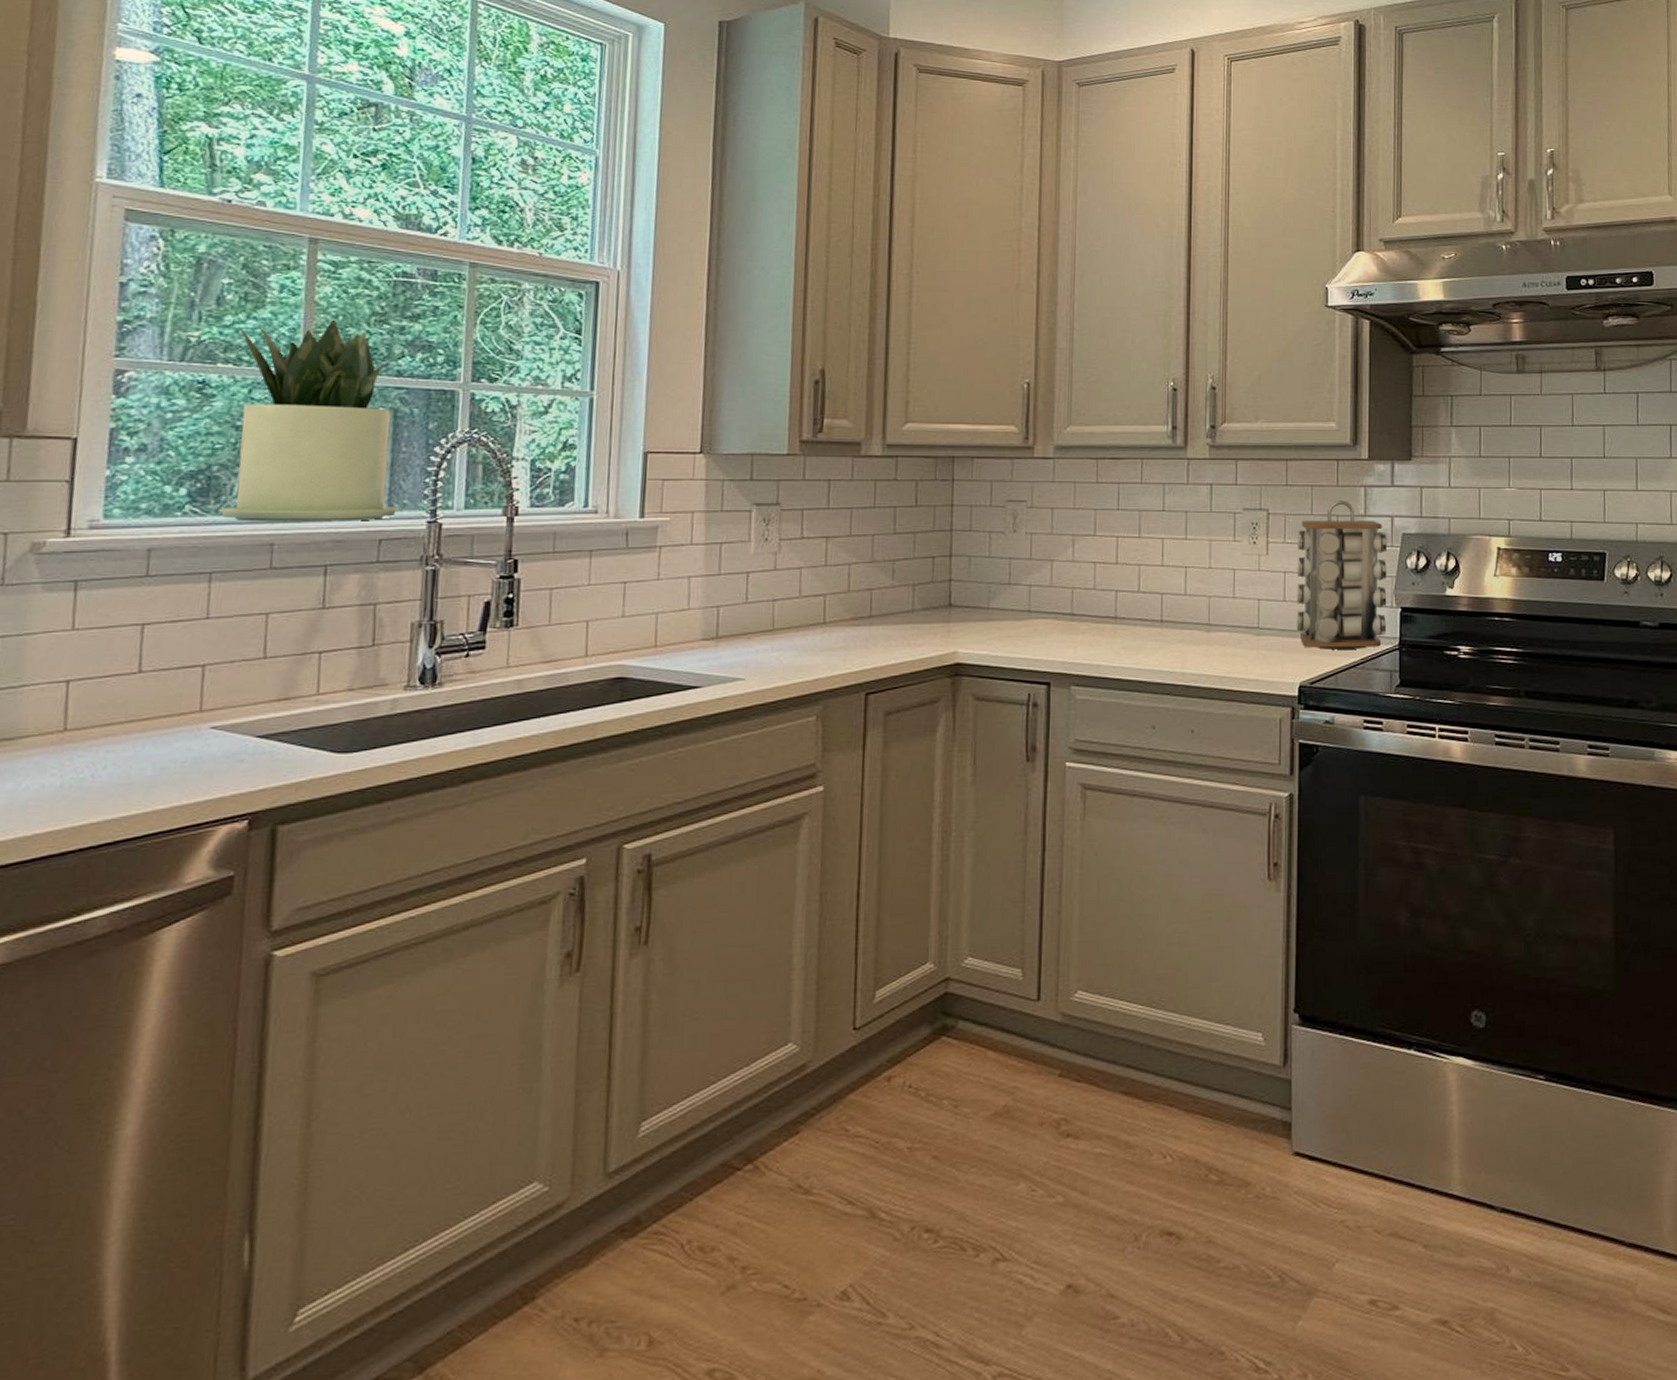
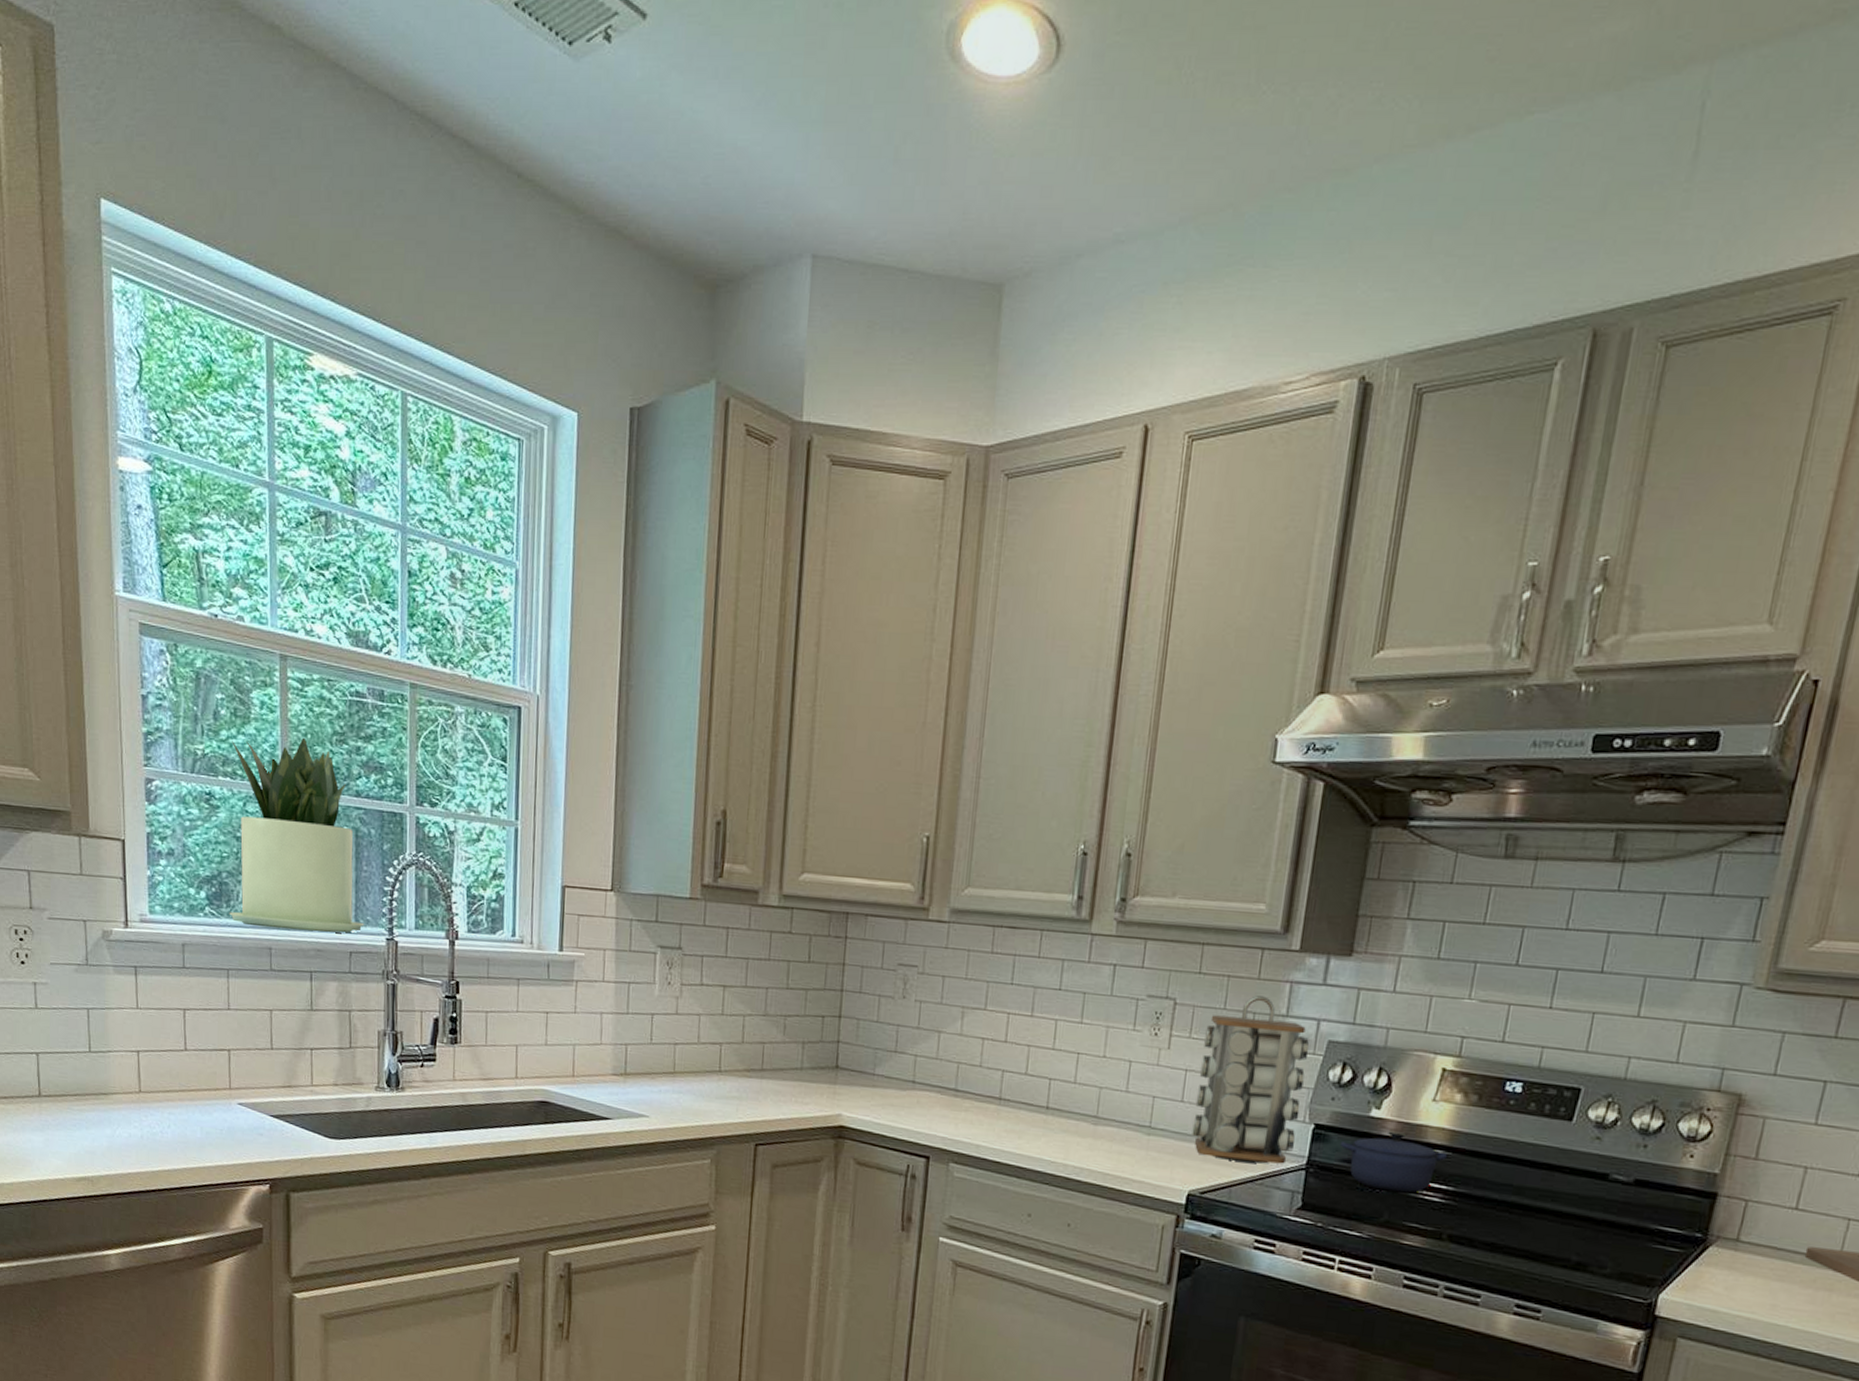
cooking pot: none [1424,605,1514,660] -> present [1339,1130,1448,1194]

